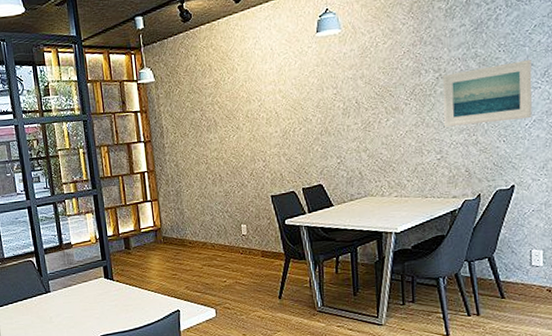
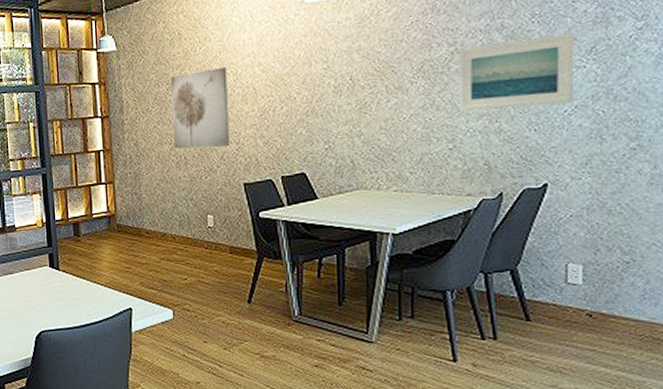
wall art: none [203,95,258,168] -> present [170,67,230,149]

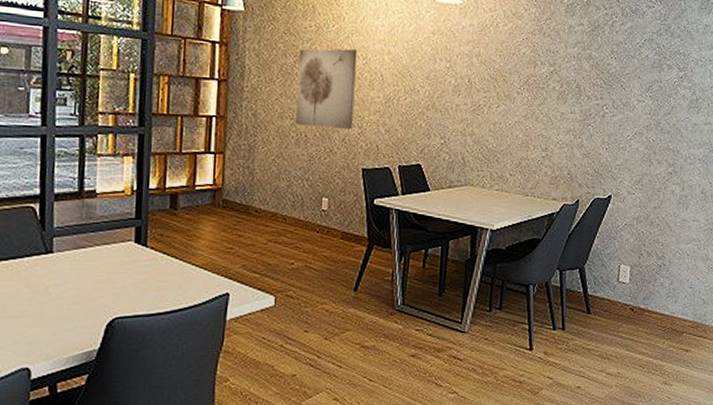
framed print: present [458,33,575,112] -> none [553,70,639,131]

